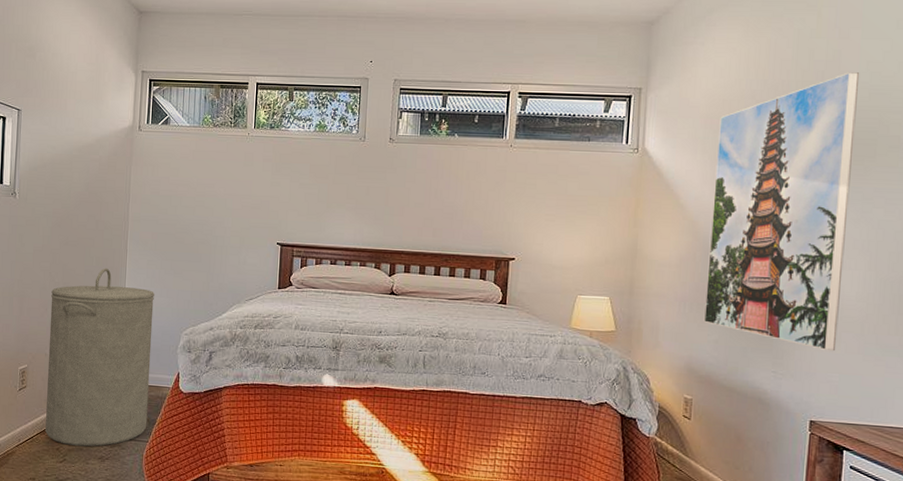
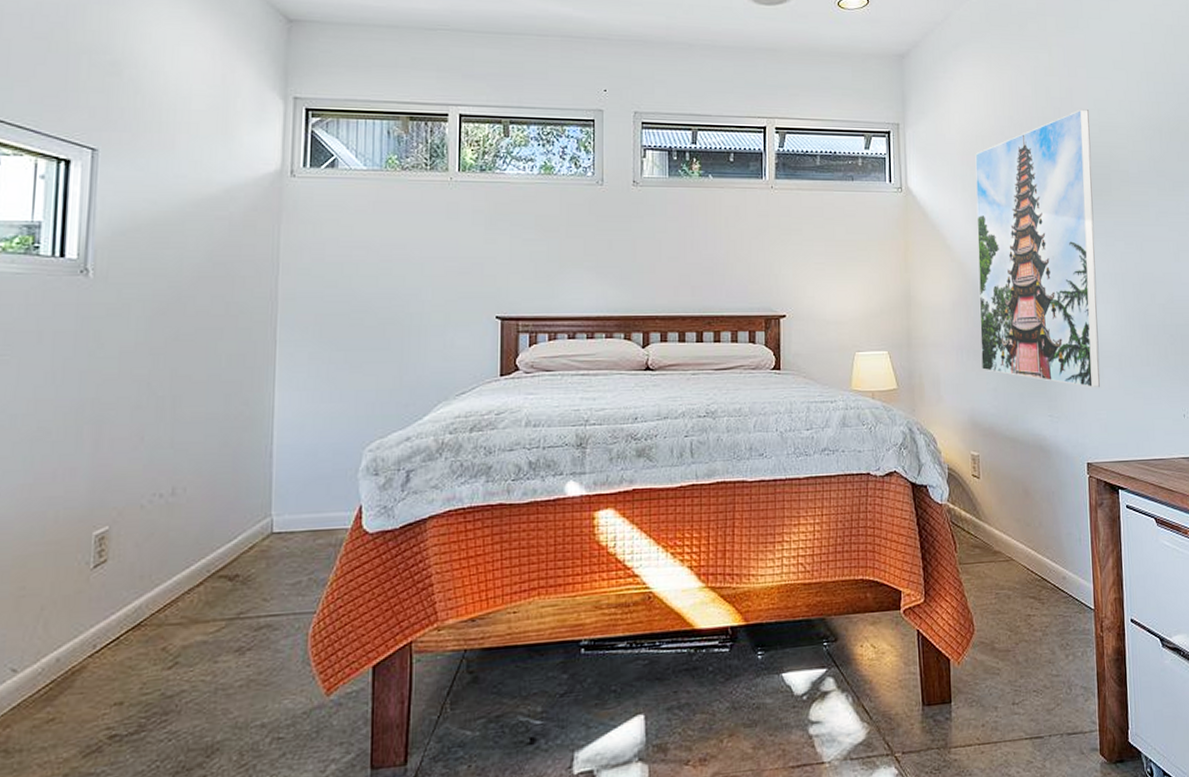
laundry hamper: present [45,267,154,447] -> none [142,368,320,640]

